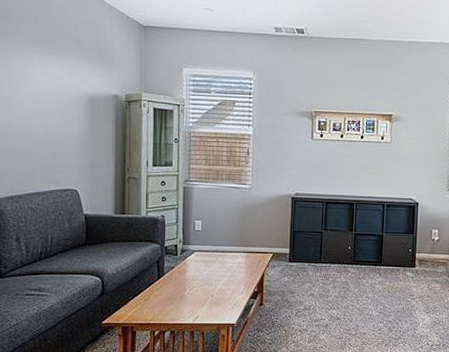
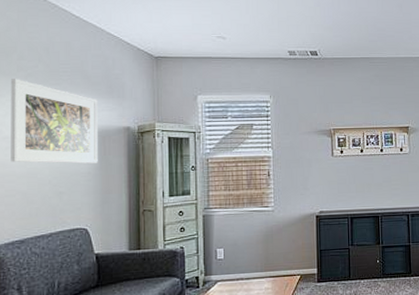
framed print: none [10,40,89,128] -> present [11,79,98,164]

